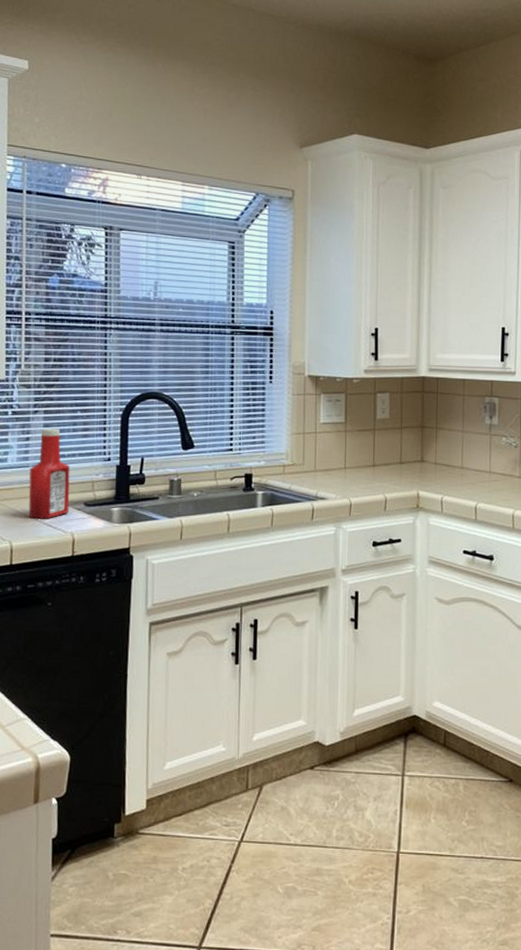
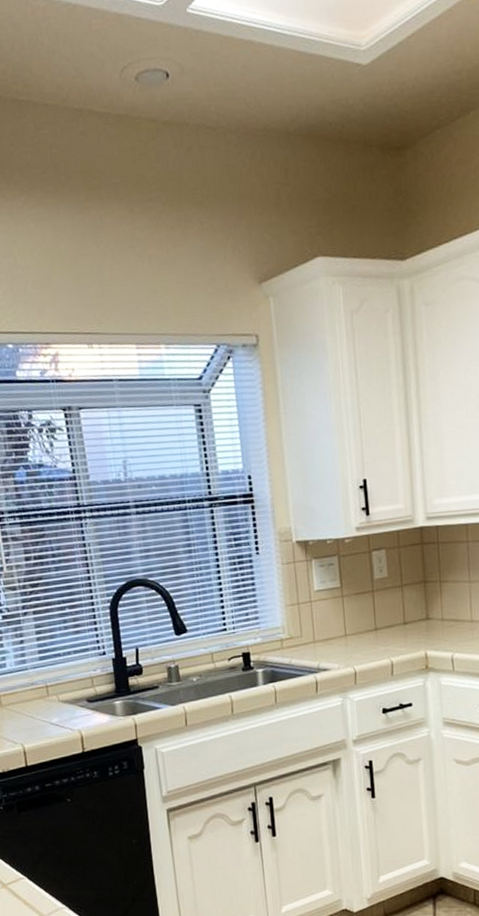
ketchup bottle: present [28,428,70,519] -> none [29,628,73,720]

